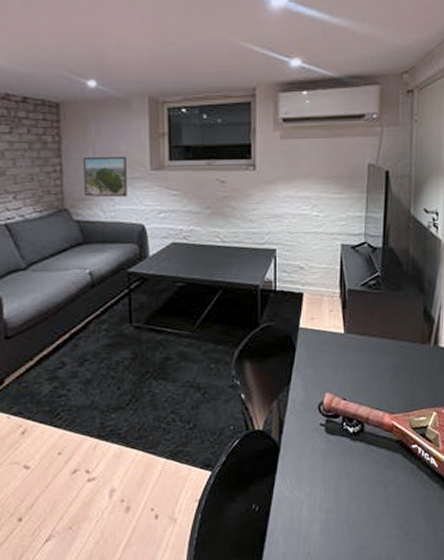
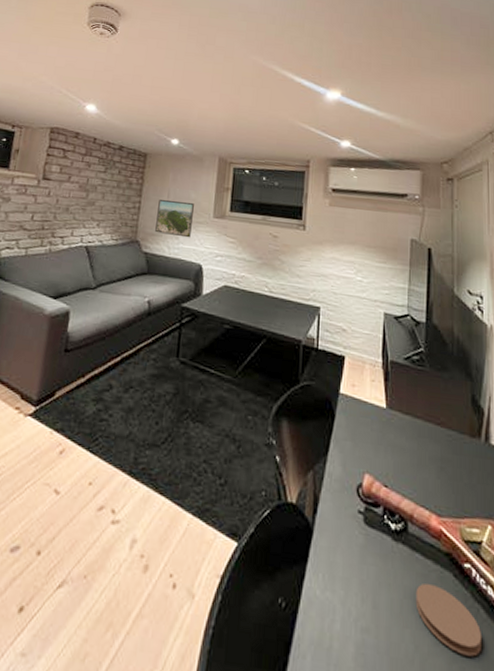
coaster: none [370,466,425,511] -> present [415,583,483,657]

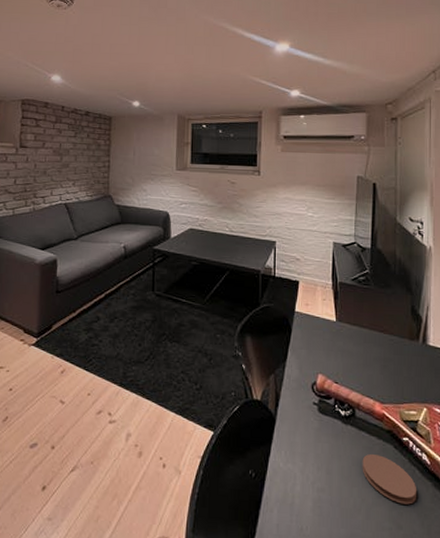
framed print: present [155,200,194,238] -> none [125,158,158,190]

